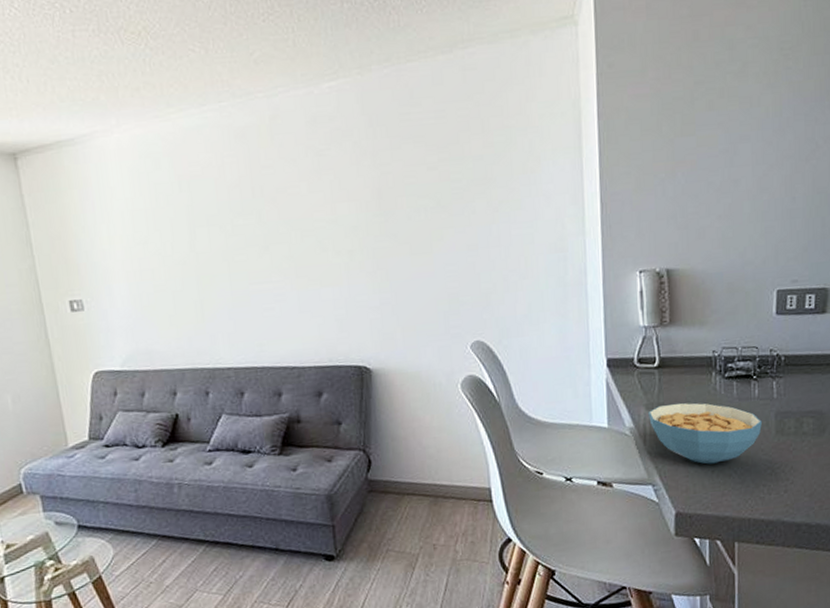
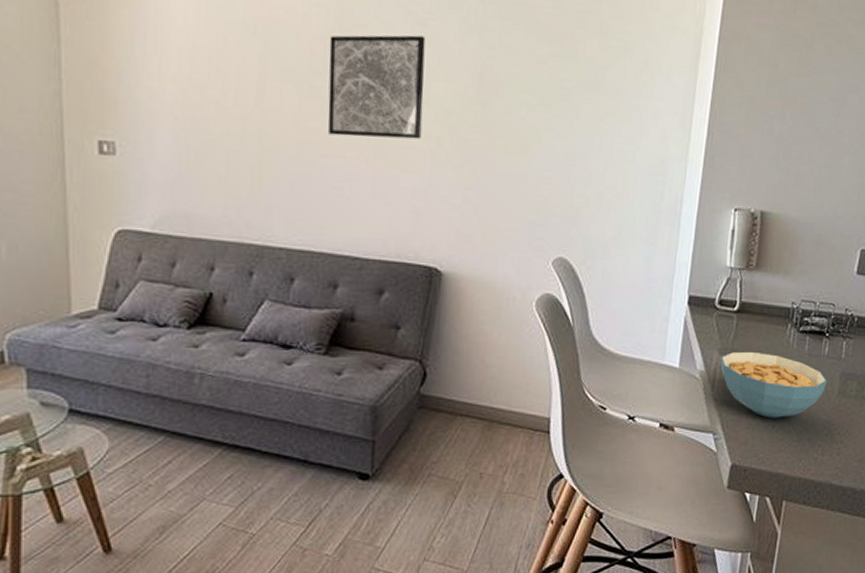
wall art: none [243,165,335,265] -> present [328,35,426,140]

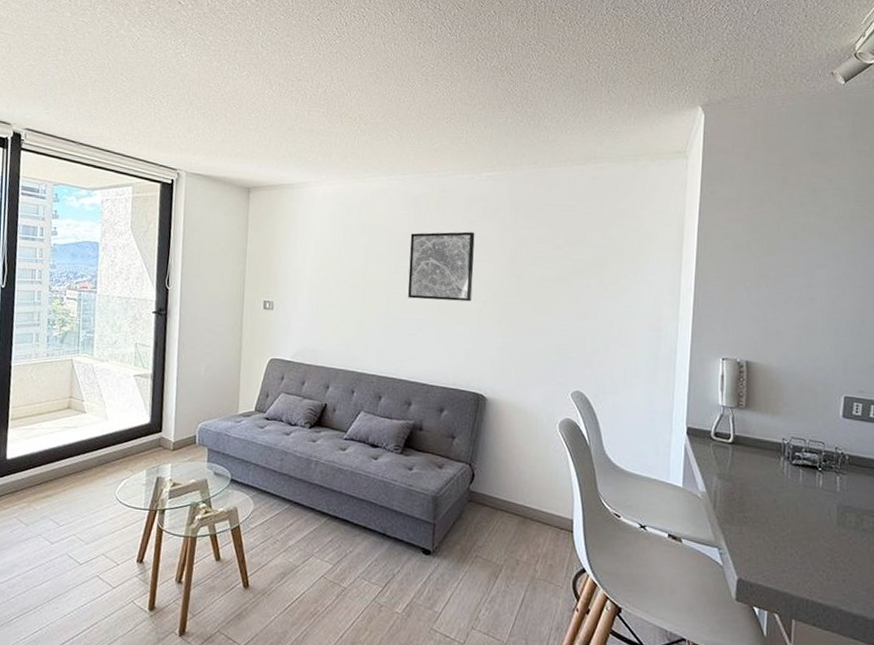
cereal bowl: present [720,351,827,418] -> none [720,478,824,541]

